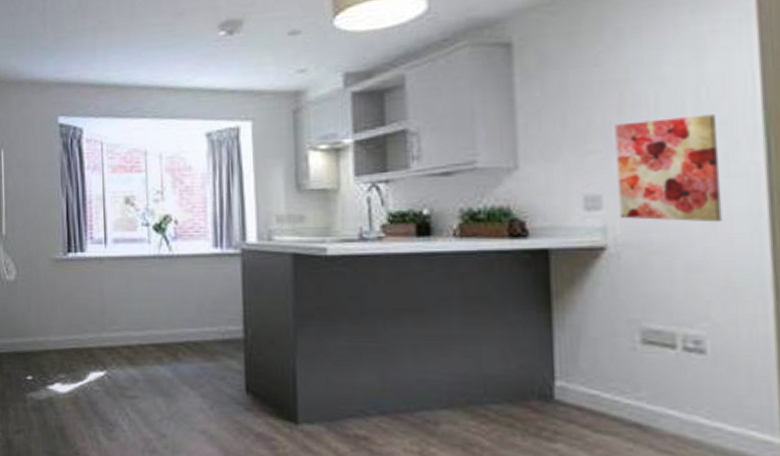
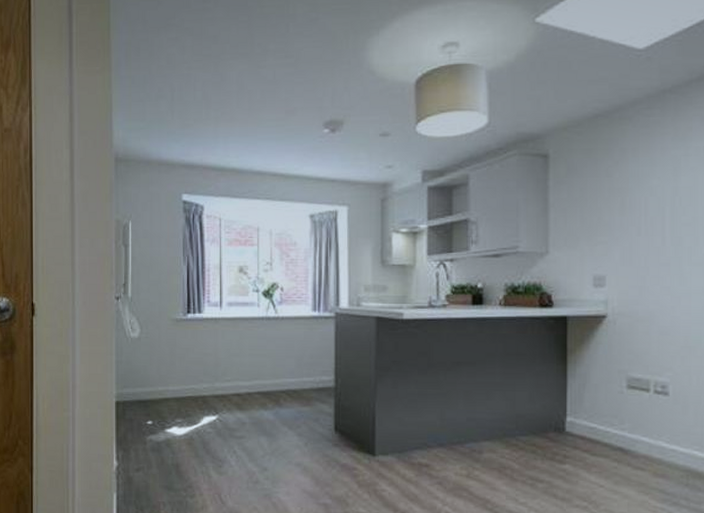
wall art: present [614,114,723,223] -> none [617,218,685,298]

